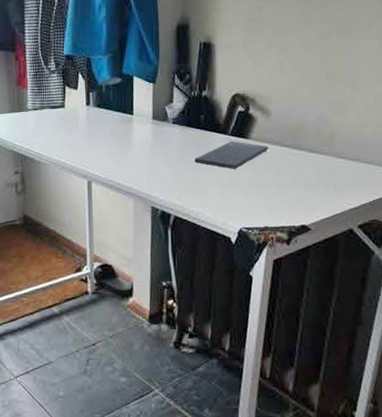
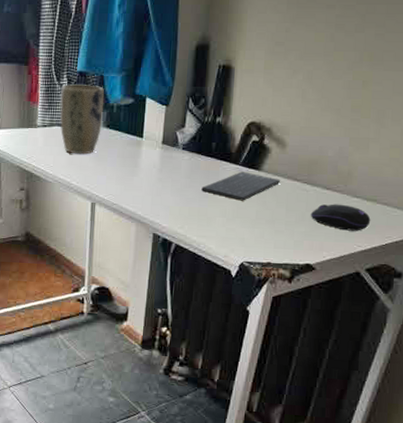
plant pot: none [48,67,93,135] -> present [59,84,105,155]
computer mouse: none [300,165,357,190] -> present [310,204,371,231]

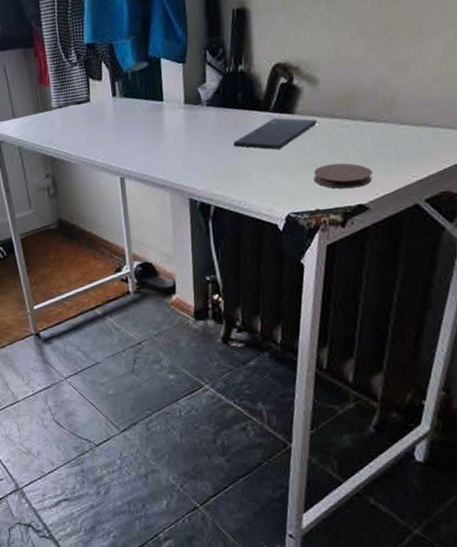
plant pot: present [59,84,105,155] -> none [71,55,119,131]
coaster: none [269,222,323,248] -> present [313,163,373,189]
computer mouse: present [310,204,371,231] -> none [355,134,424,163]

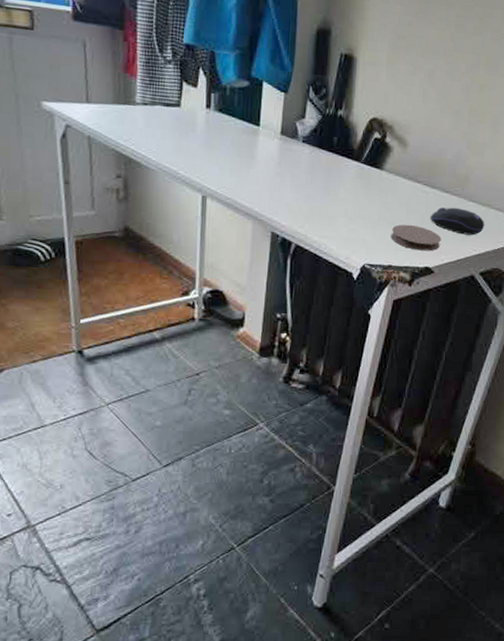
keyboard: present [233,117,318,150] -> none [323,169,402,201]
computer mouse: none [355,134,424,163] -> present [430,207,485,235]

